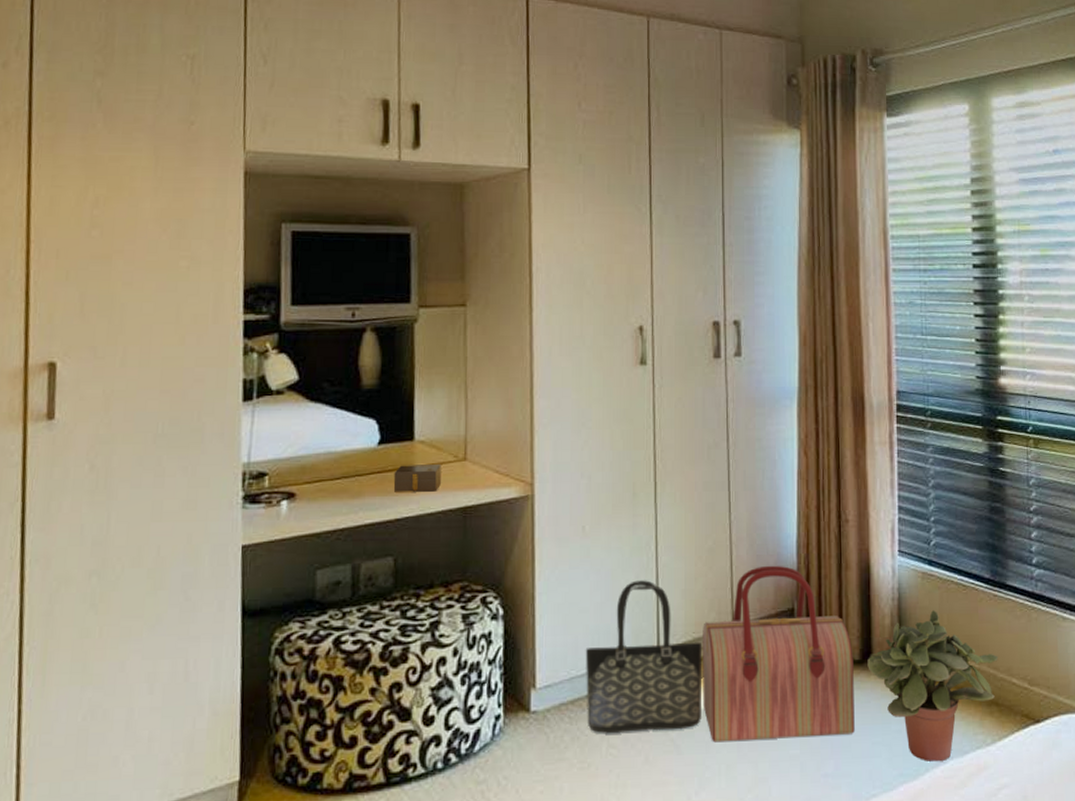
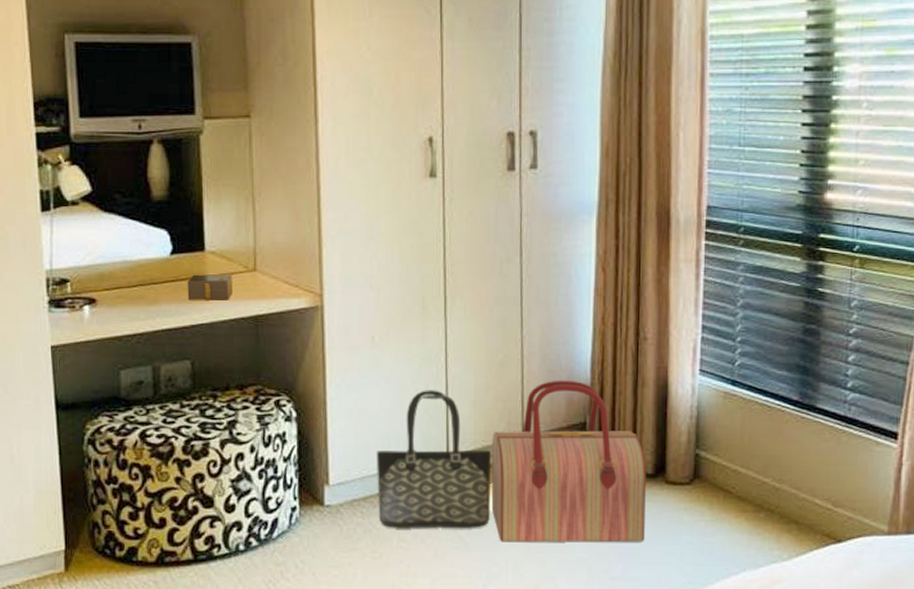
potted plant: present [867,610,998,762] -> none [661,430,801,573]

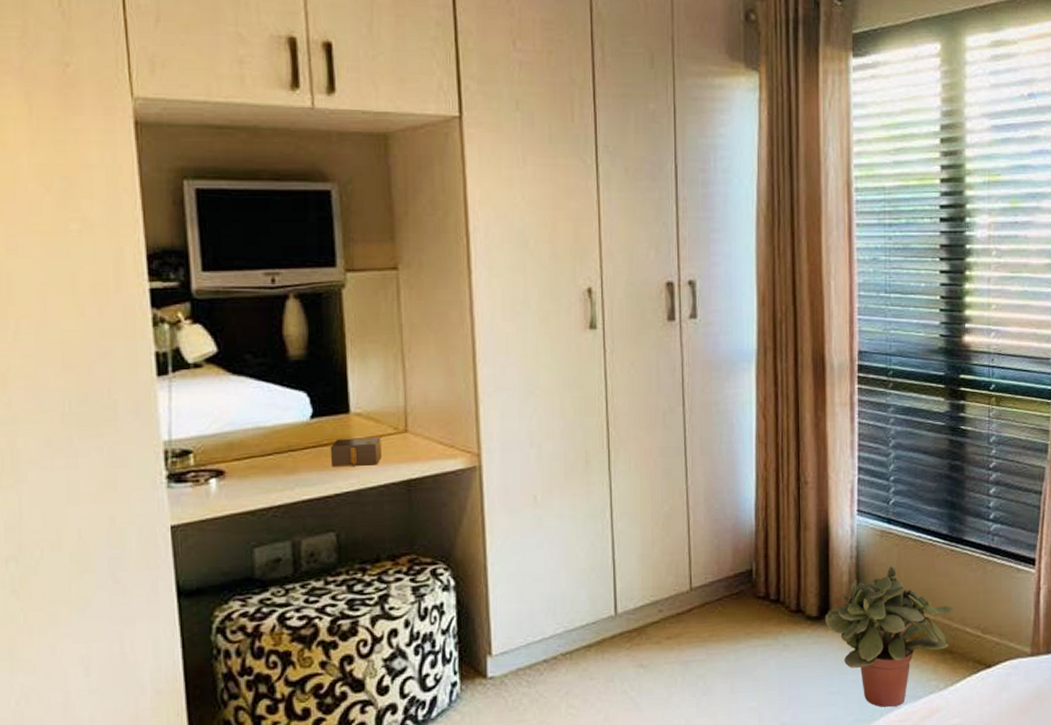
tote bag: present [376,390,492,528] -> none [541,547,661,695]
handbag: present [491,380,646,543] -> none [660,528,812,699]
potted plant: none [661,430,801,573] -> present [825,566,953,708]

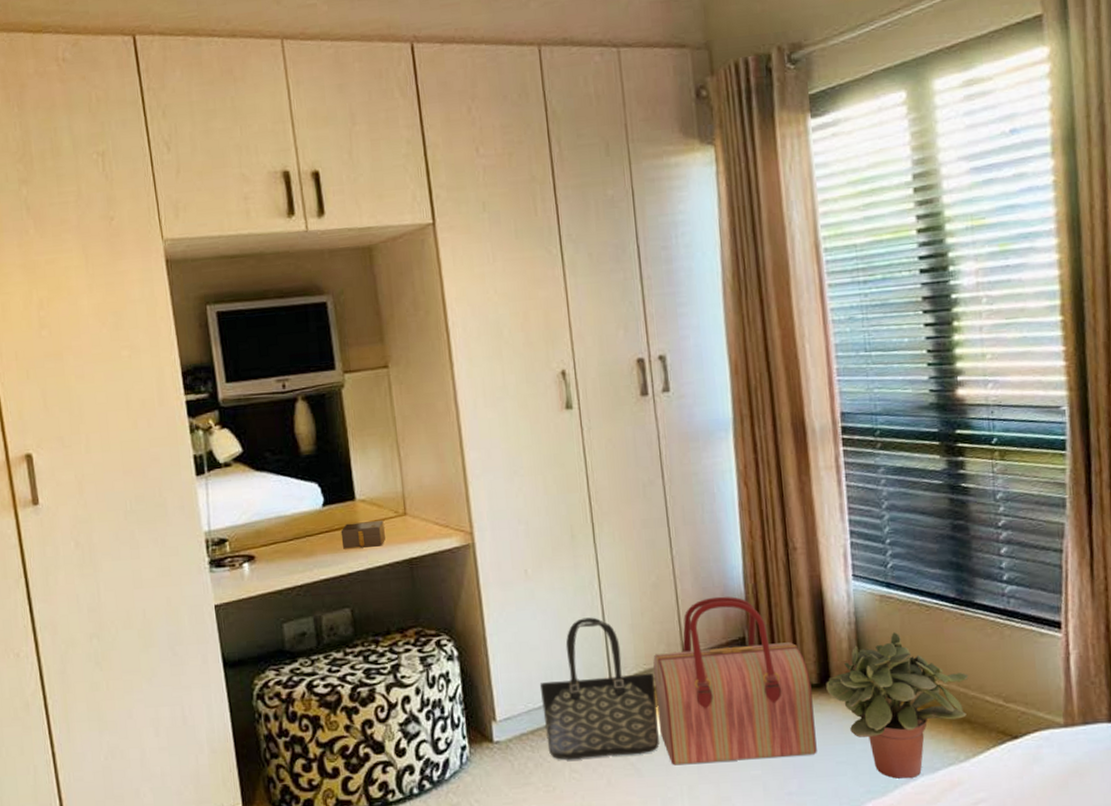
tote bag: none [541,547,661,695] -> present [539,617,659,760]
handbag: none [660,528,812,699] -> present [653,596,817,766]

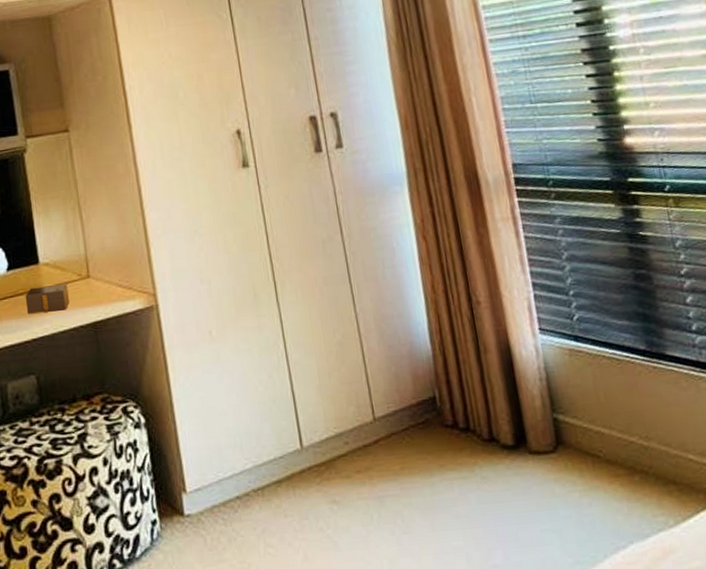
tote bag: present [539,617,659,760] -> none [229,379,356,533]
handbag: present [653,596,817,766] -> none [343,354,520,537]
potted plant: present [826,632,969,779] -> none [522,388,671,548]

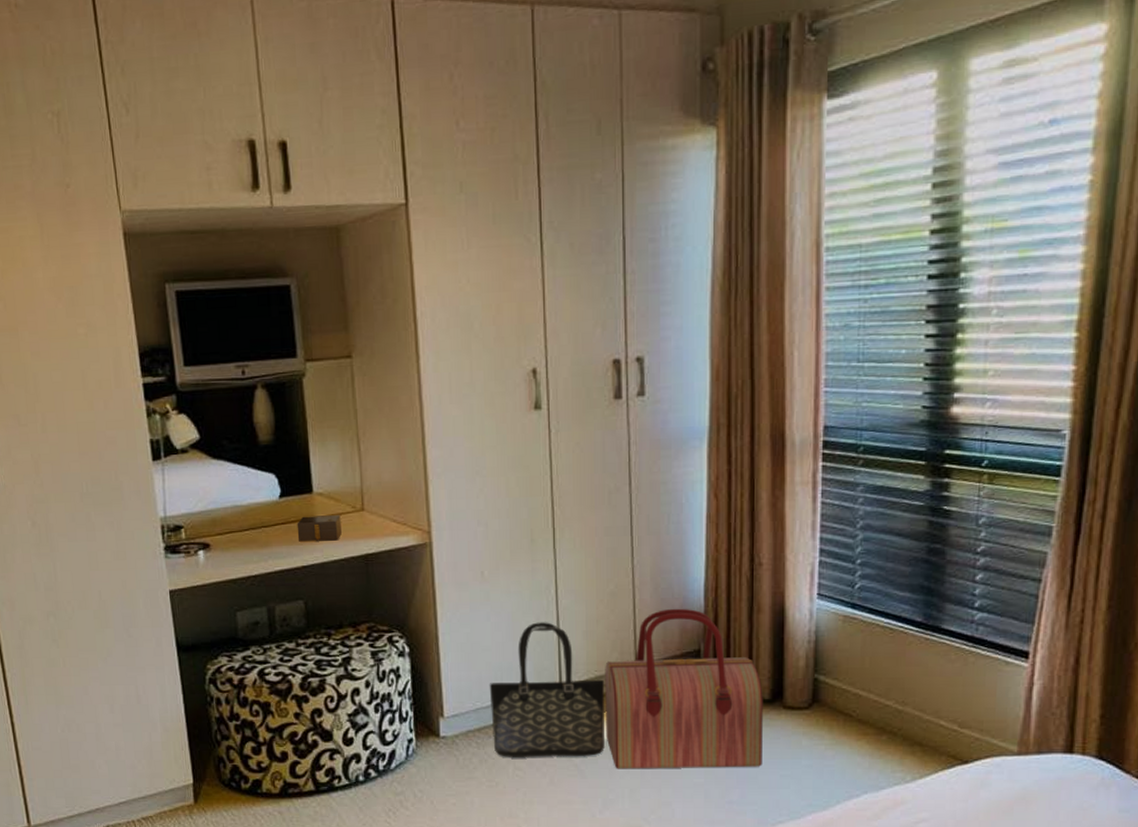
tote bag: none [229,379,356,533] -> present [489,622,605,757]
handbag: none [343,354,520,537] -> present [605,608,763,769]

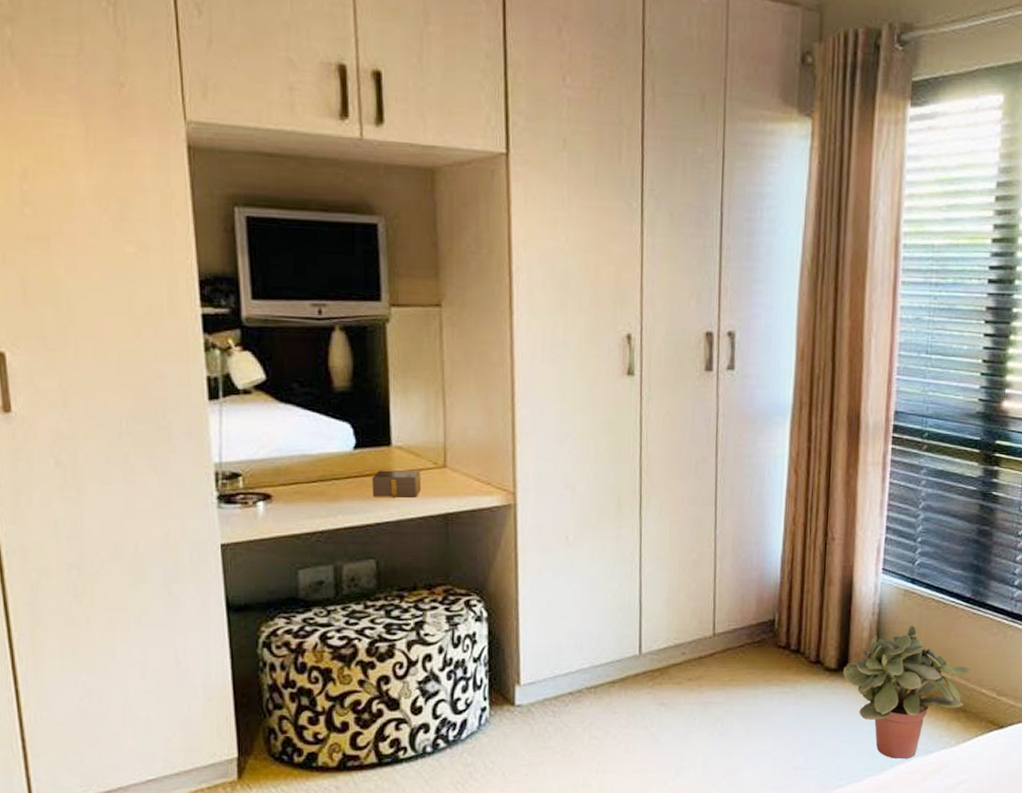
tote bag: present [489,622,605,757] -> none [568,589,684,726]
handbag: present [605,608,763,769] -> none [682,579,830,737]
potted plant: none [778,653,926,796] -> present [843,625,971,760]

